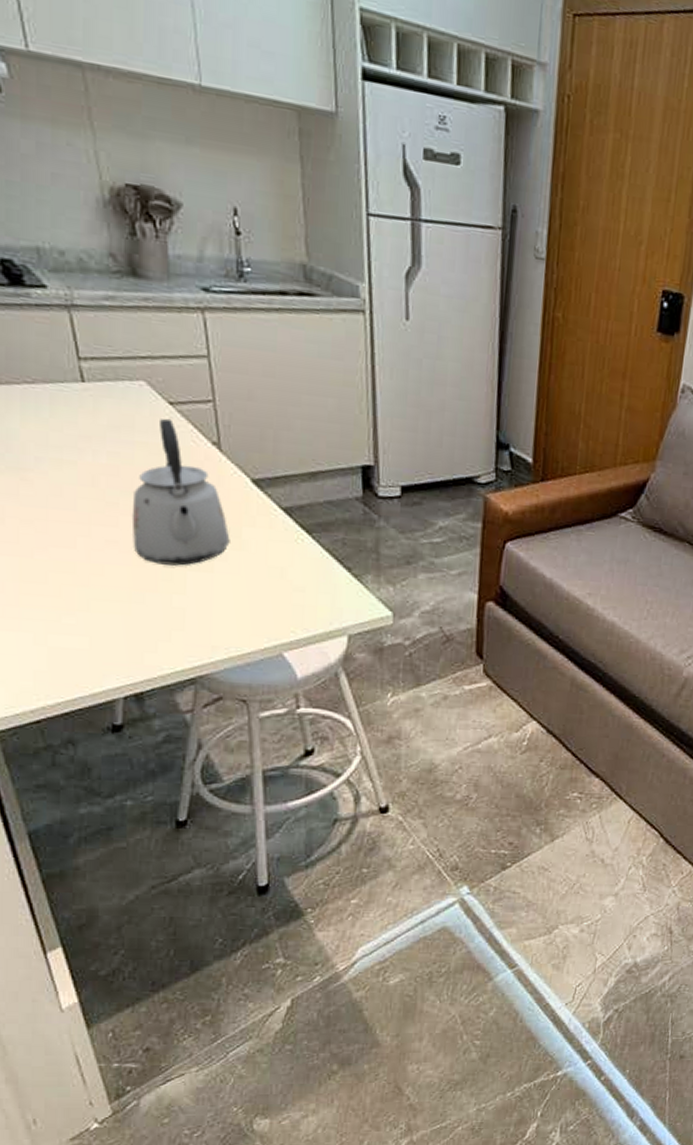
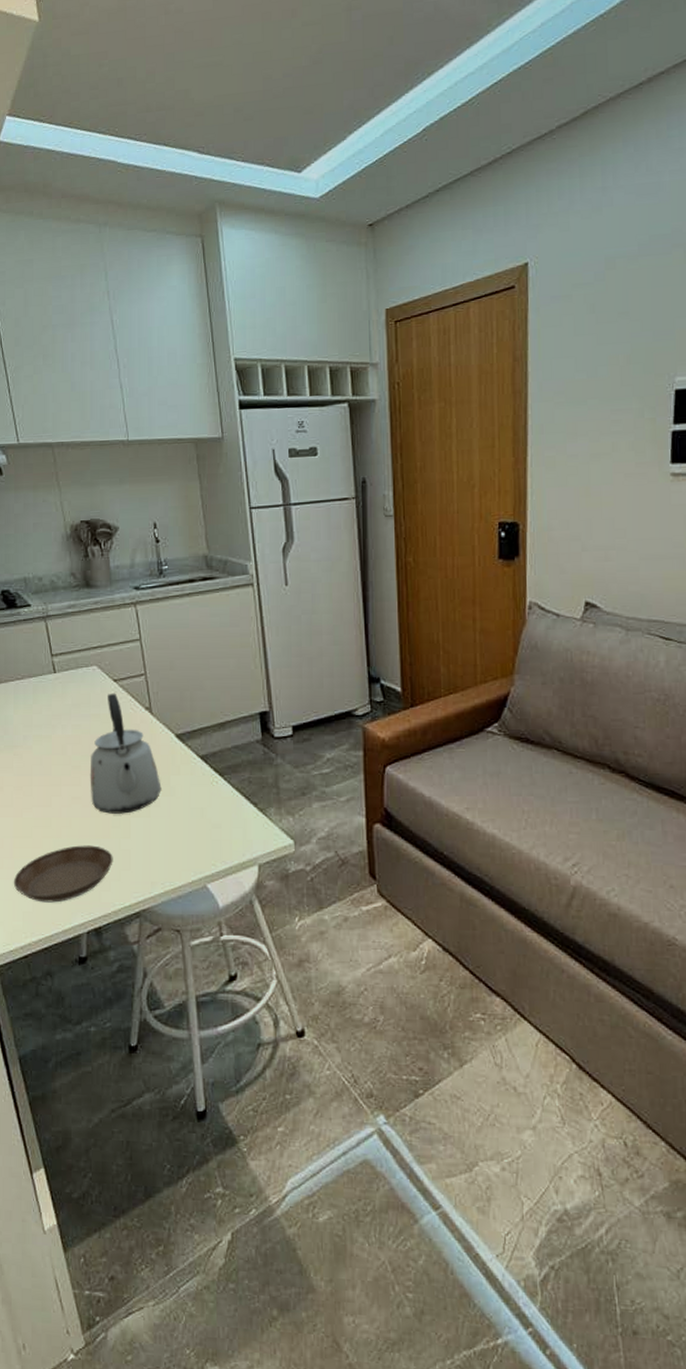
saucer: none [19,597,162,662] -> present [13,845,113,903]

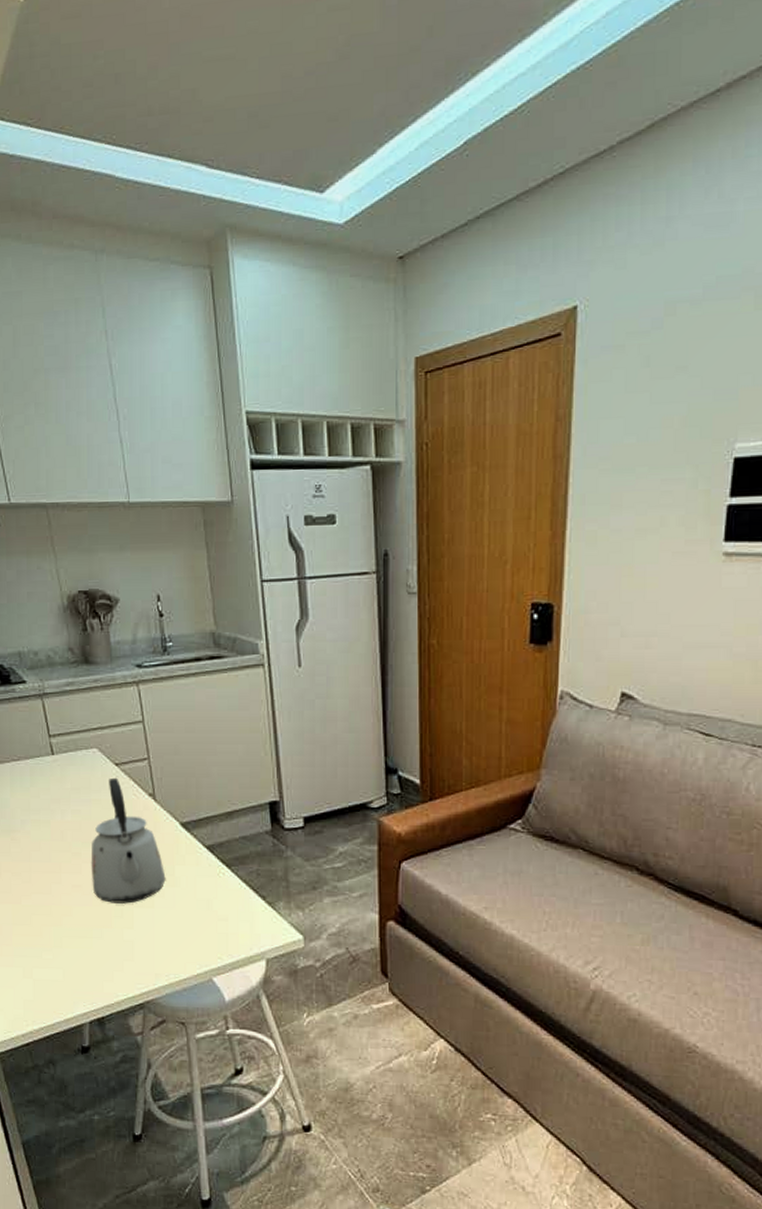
saucer: present [13,845,113,903] -> none [13,934,116,992]

